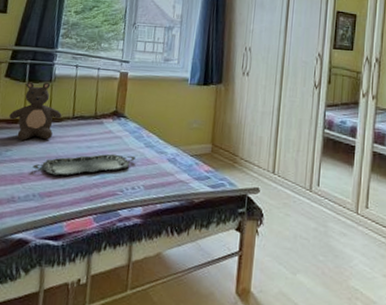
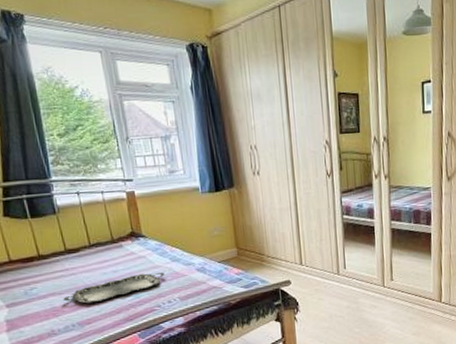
teddy bear: present [9,81,62,140] -> none [22,214,78,277]

